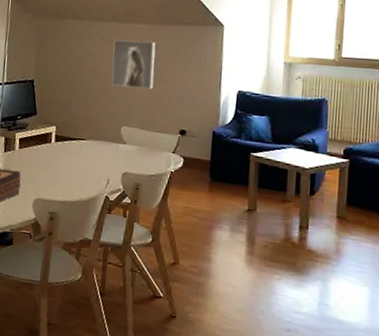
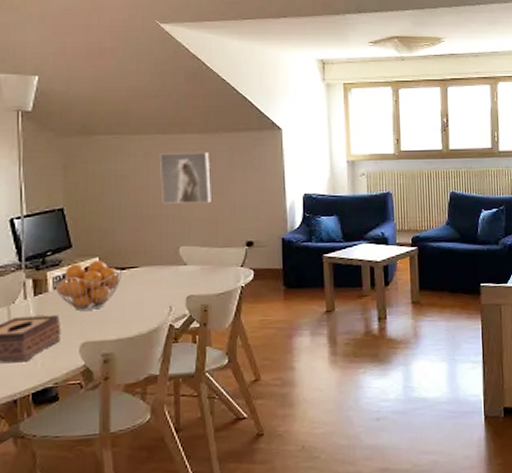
fruit basket: none [19,128,72,172] -> present [52,260,121,311]

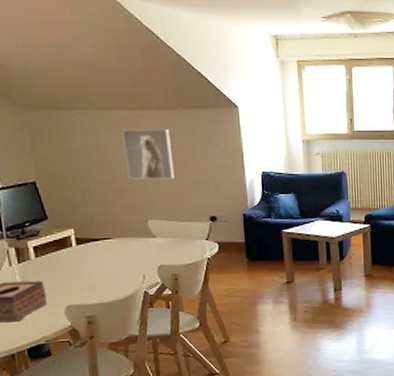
fruit basket: present [52,260,121,311] -> none [32,231,97,277]

